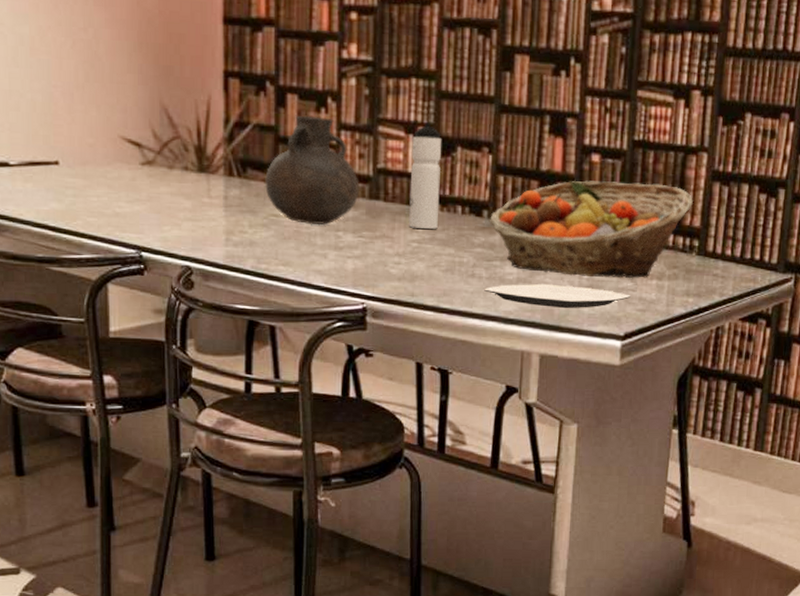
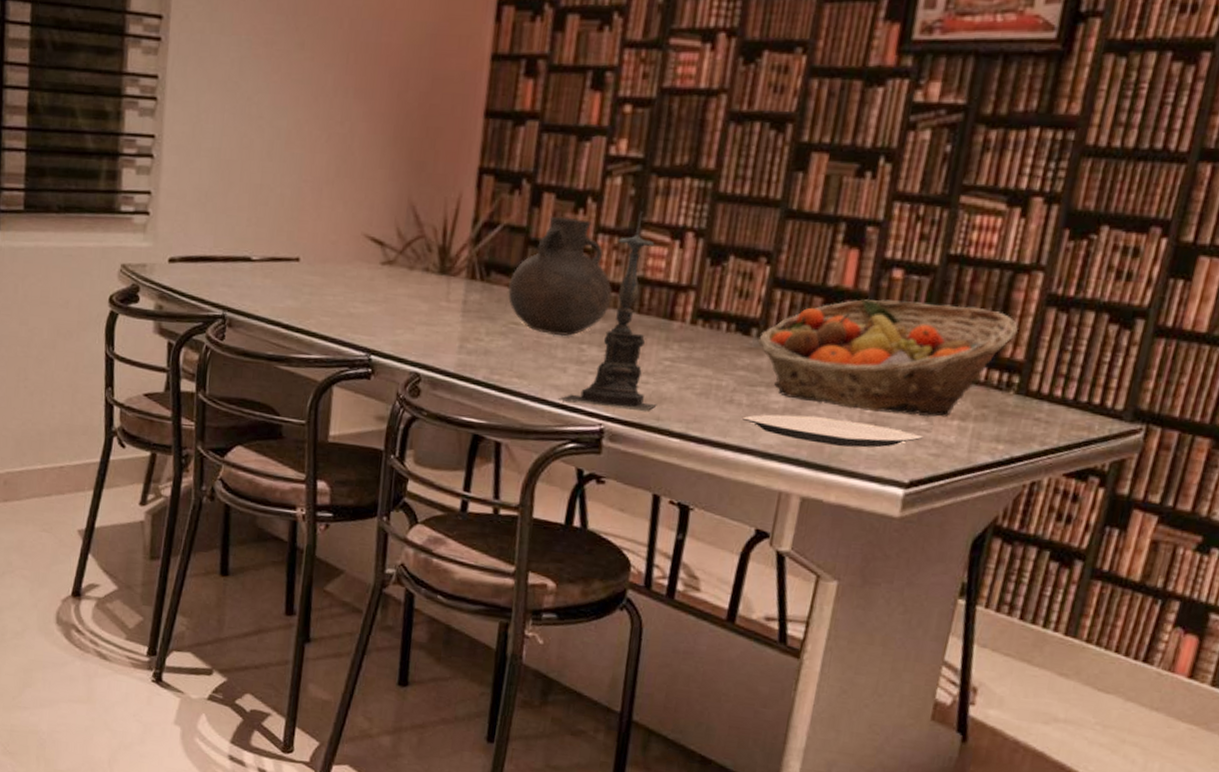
candle holder: none [323,109,410,290] -> present [559,212,657,412]
water bottle: present [409,122,442,229] -> none [663,227,713,347]

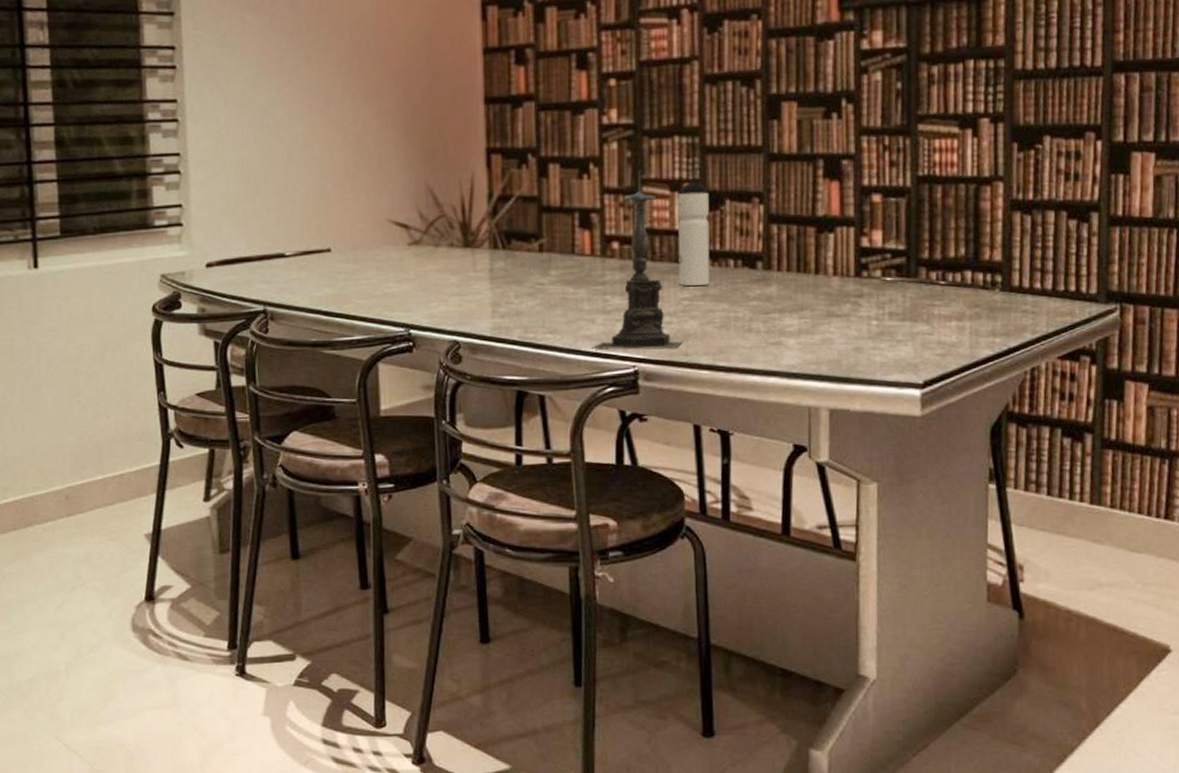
vase: present [508,216,613,337] -> none [530,183,626,291]
water bottle: none [663,227,713,347] -> present [678,178,710,286]
plate: present [742,414,923,448] -> none [763,334,928,358]
fruit basket: present [757,299,1018,418] -> none [764,219,991,323]

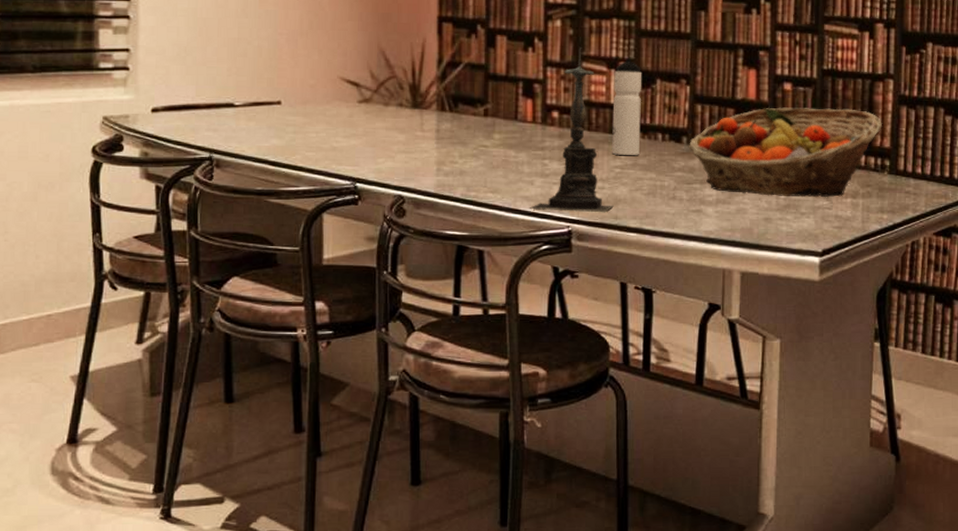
fruit basket: none [764,219,991,323] -> present [688,107,882,198]

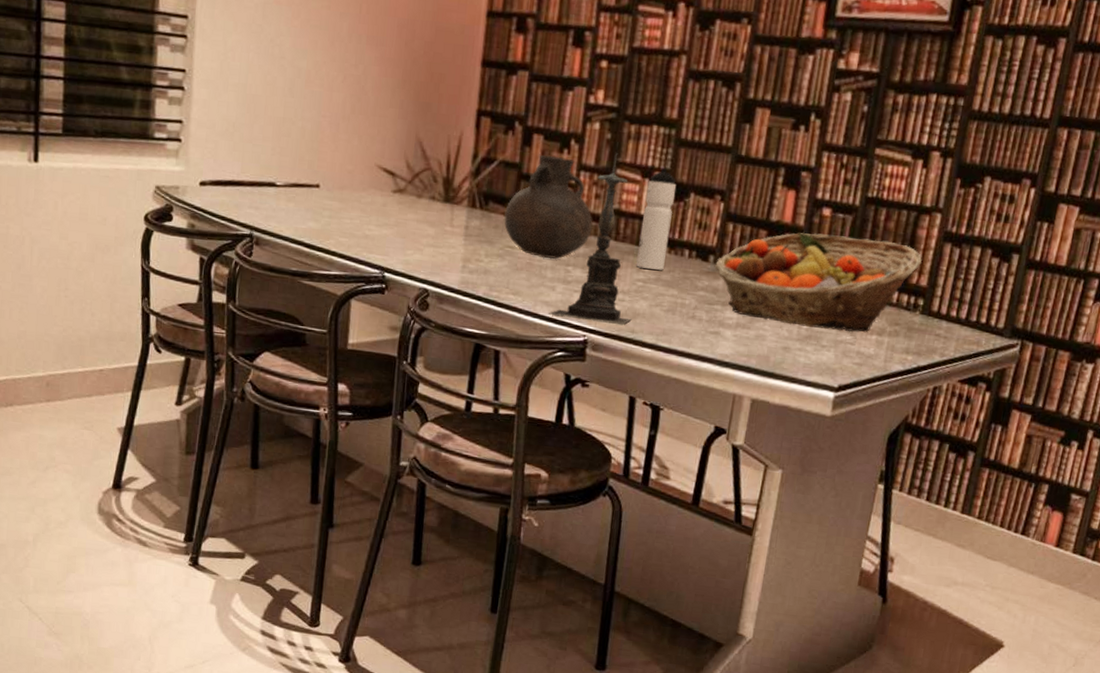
vase: none [475,54,565,155] -> present [504,154,593,259]

